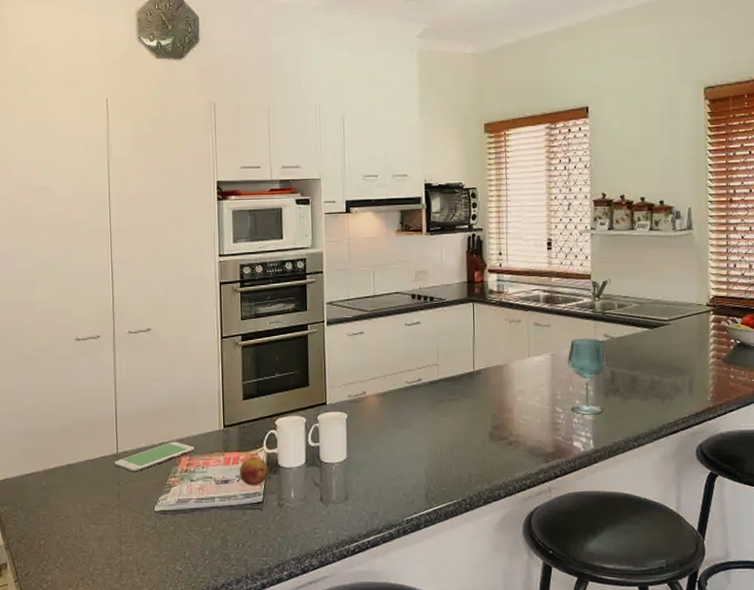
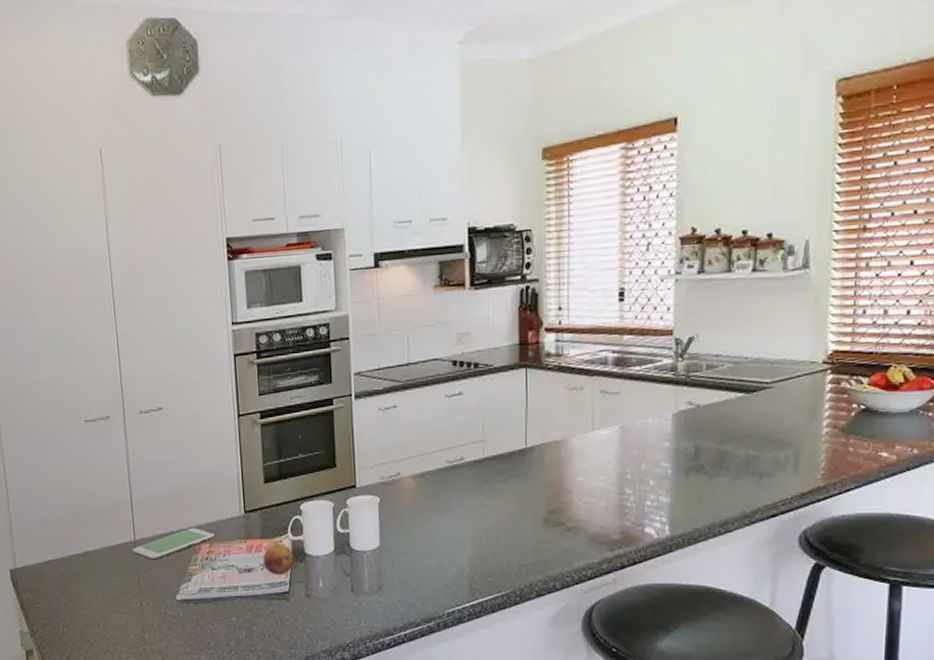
wine glass: present [567,338,608,415] -> none [640,406,692,497]

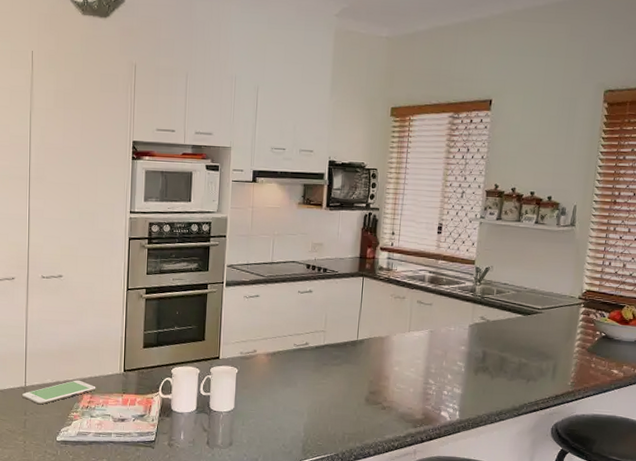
fruit: present [262,544,294,574] -> none [135,400,162,426]

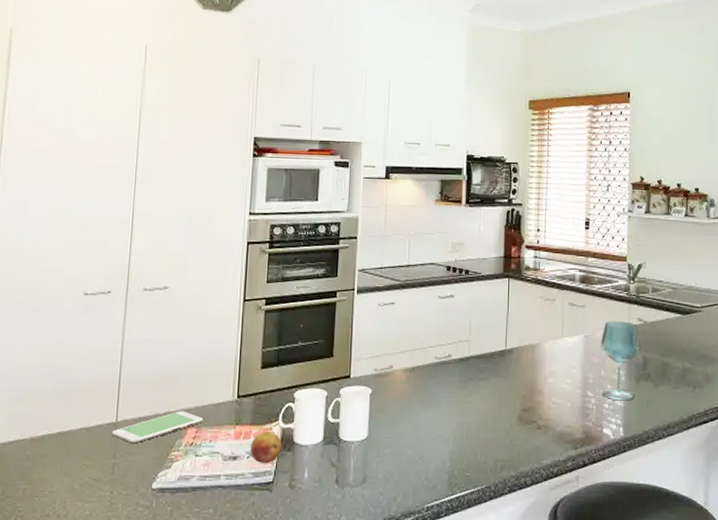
fruit: none [135,400,162,426] -> present [250,432,282,463]
wine glass: none [442,318,482,389] -> present [600,321,641,401]

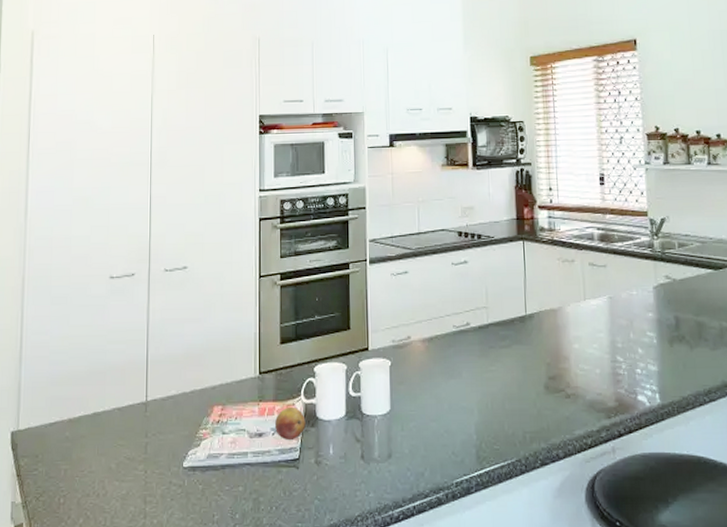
phone: present [111,411,204,444] -> none [142,389,228,423]
wine glass: present [600,321,641,401] -> none [626,280,672,365]

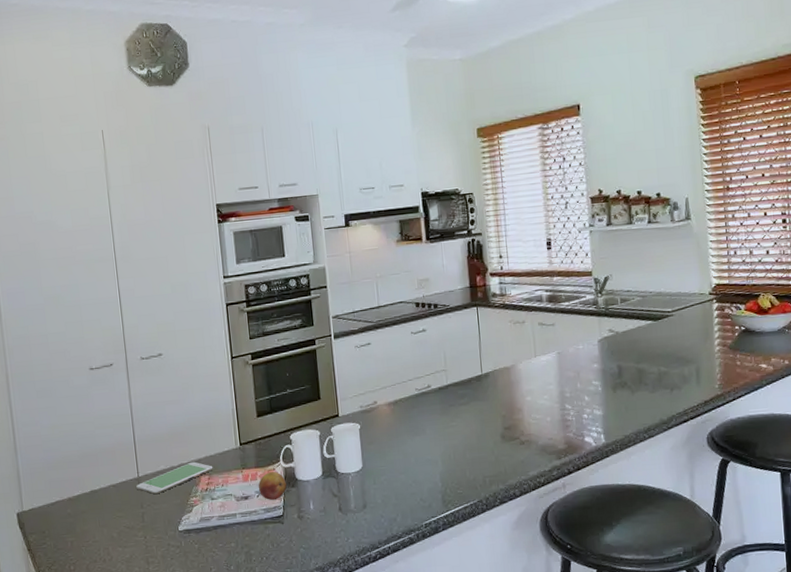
phone: none [142,389,228,423] -> present [135,461,213,495]

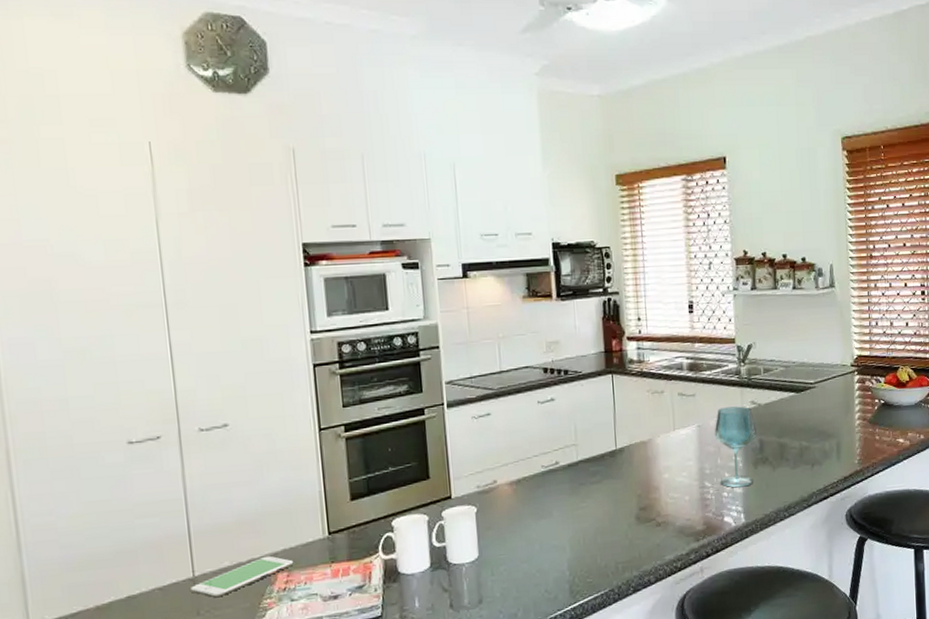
fruit: present [258,472,287,500] -> none [350,565,387,599]
wine glass: none [573,334,615,410] -> present [714,406,757,488]

